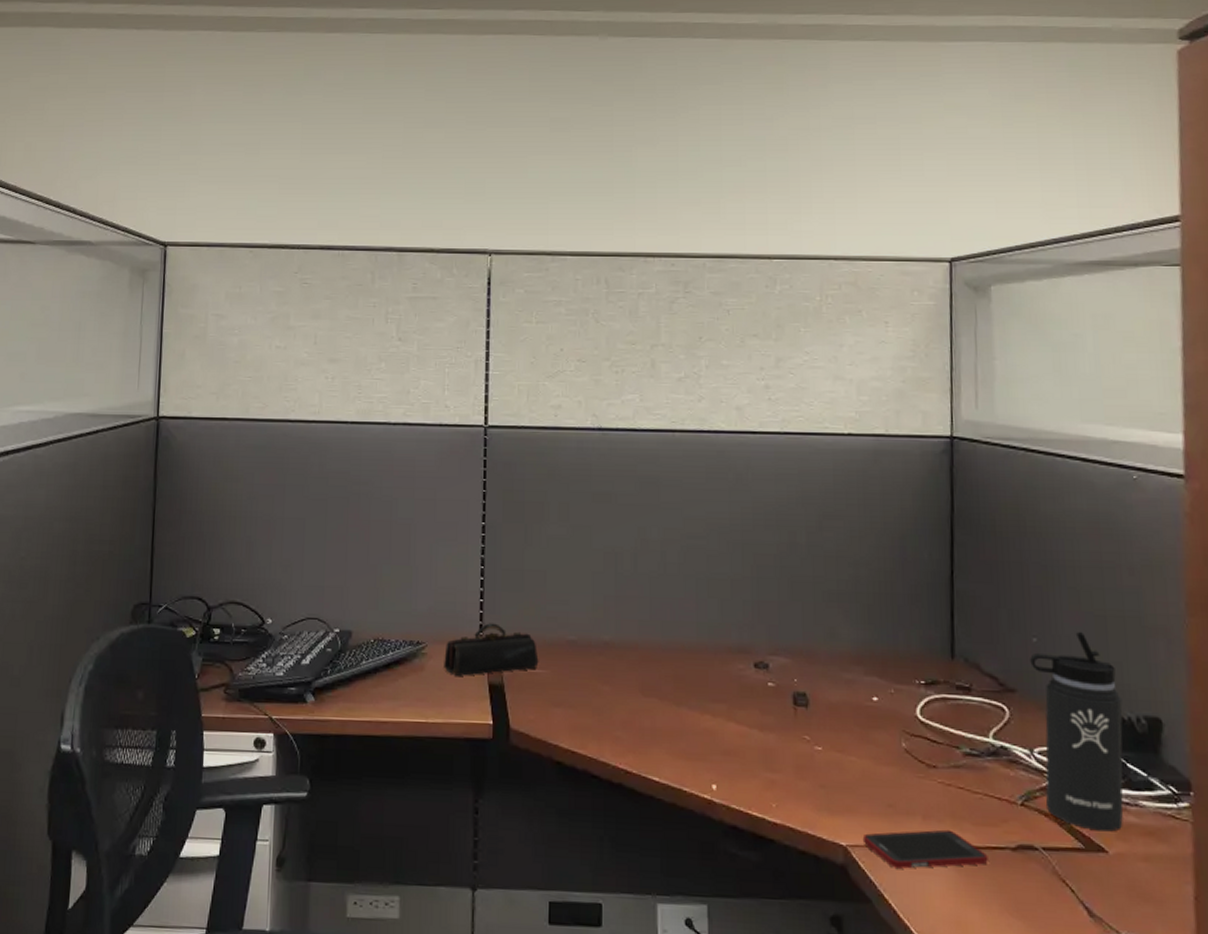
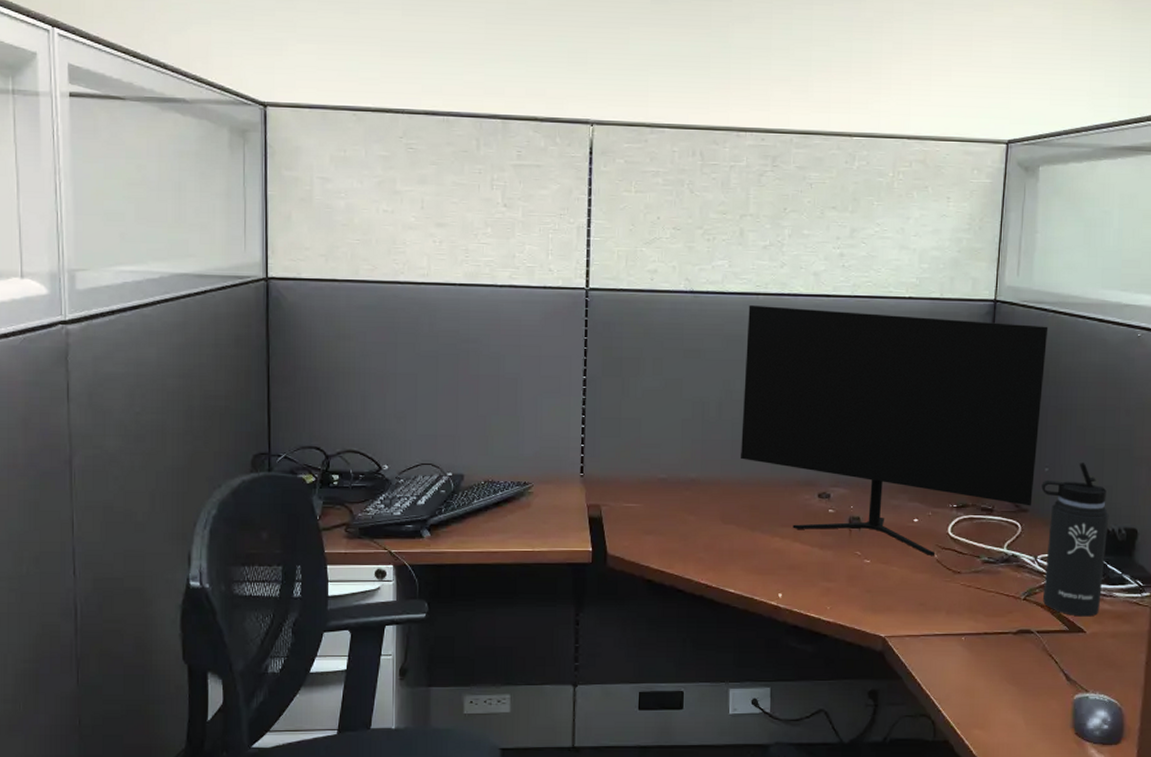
pencil case: present [444,623,539,676] -> none [548,465,633,511]
monitor: none [661,442,1021,745] -> present [741,304,1049,557]
cell phone: present [862,829,988,869] -> none [898,621,995,652]

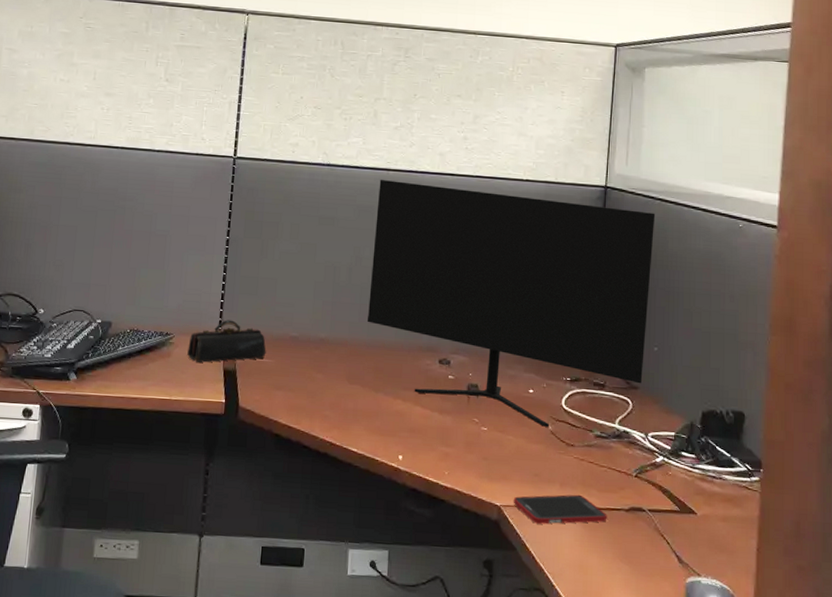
pencil case: none [548,465,633,511] -> present [187,320,266,363]
cell phone: none [898,621,995,652] -> present [513,494,607,524]
thermos bottle: present [1041,462,1109,617] -> none [651,343,717,498]

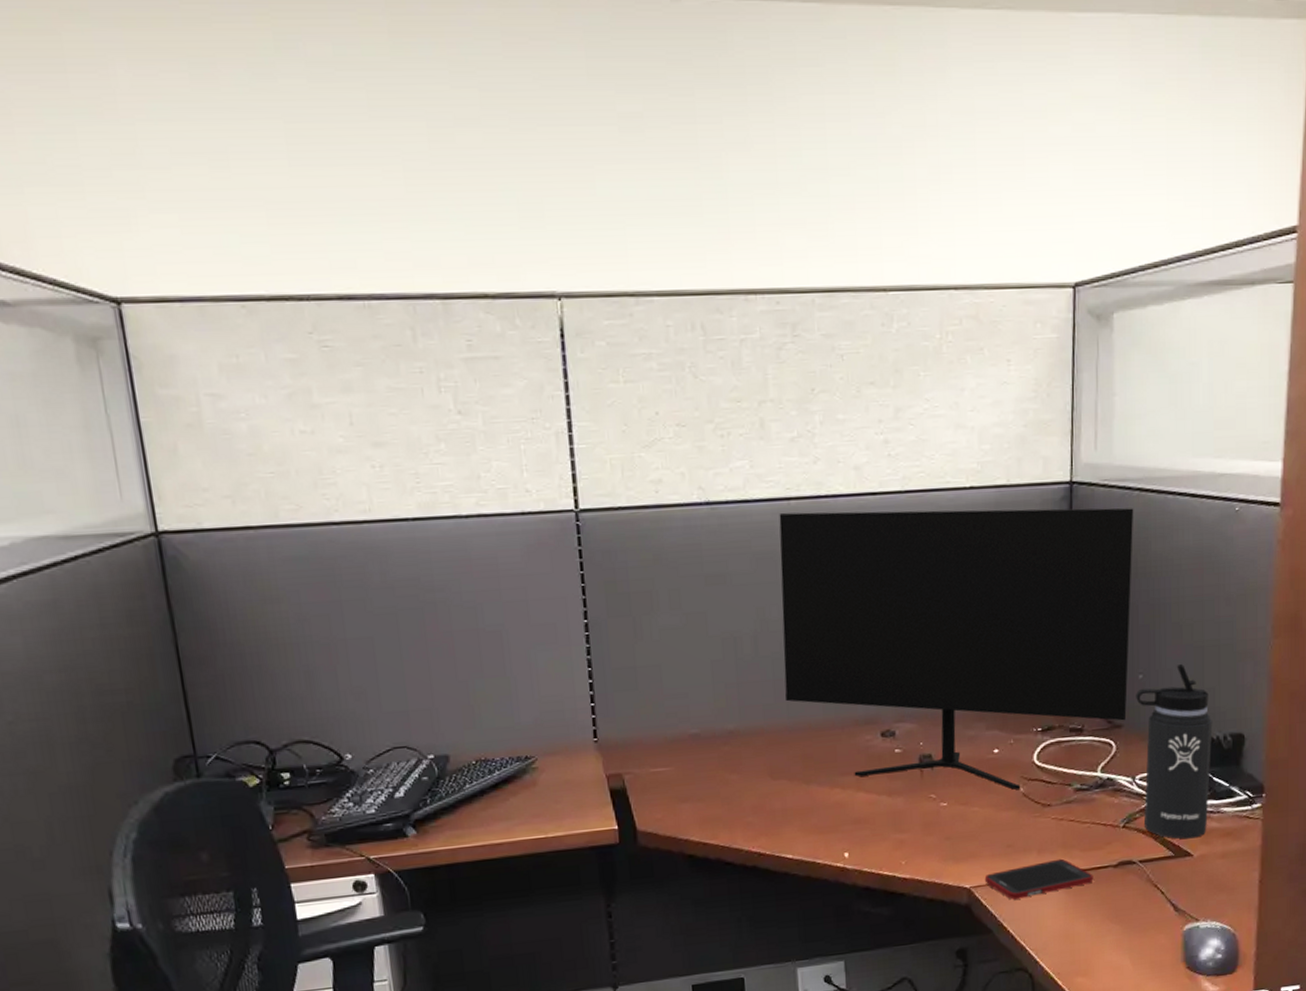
pencil case: present [187,320,266,363] -> none [557,726,662,786]
thermos bottle: none [651,343,717,498] -> present [1136,663,1213,839]

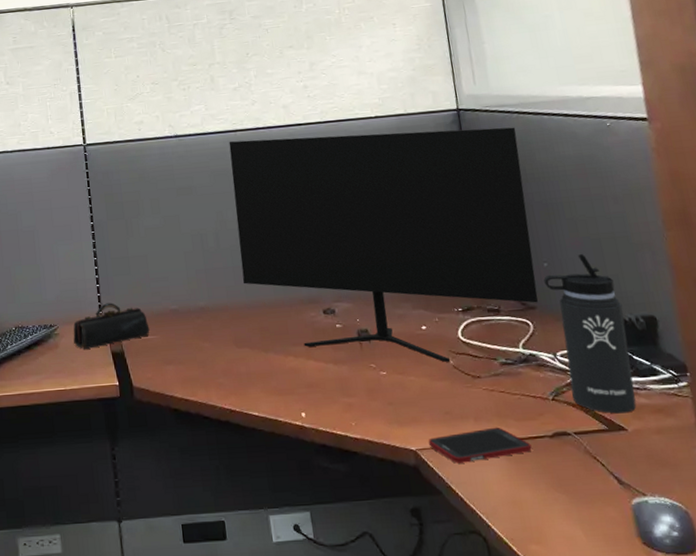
pencil case: none [557,726,662,786] -> present [73,303,150,349]

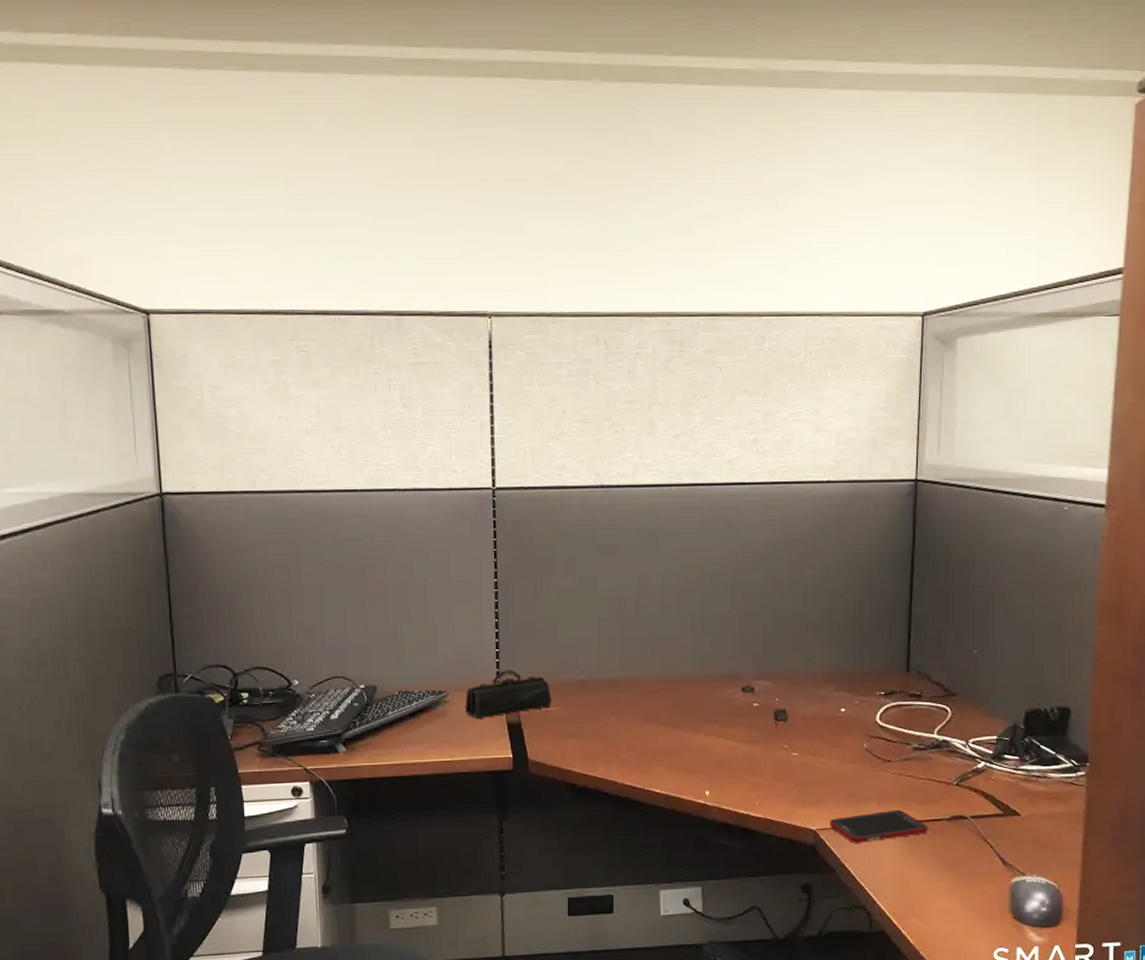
monitor: present [229,127,539,363] -> none [660,496,972,746]
thermos bottle: present [543,253,637,414] -> none [970,642,1041,800]

